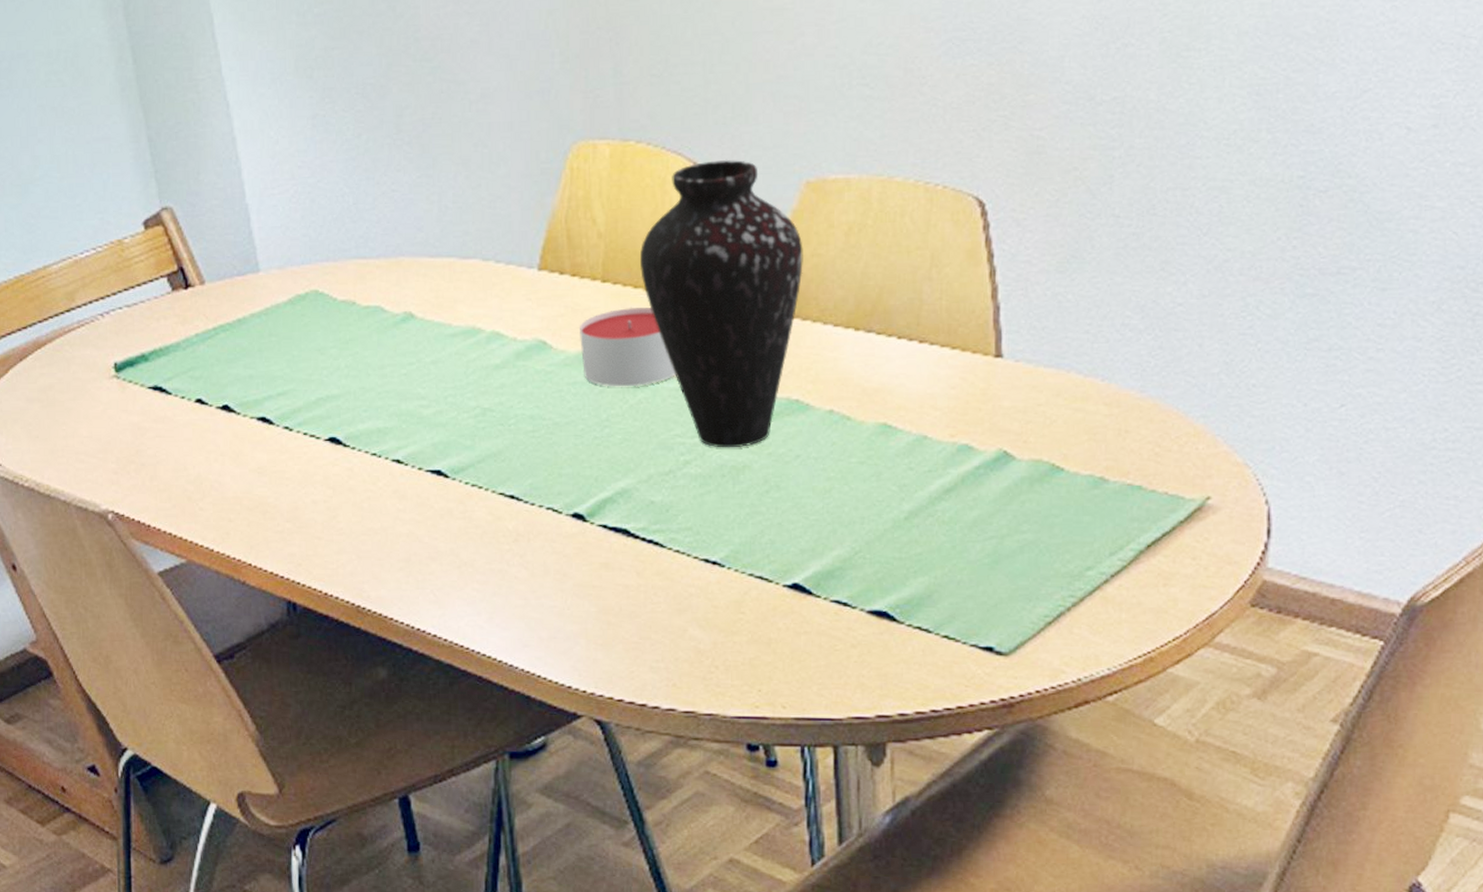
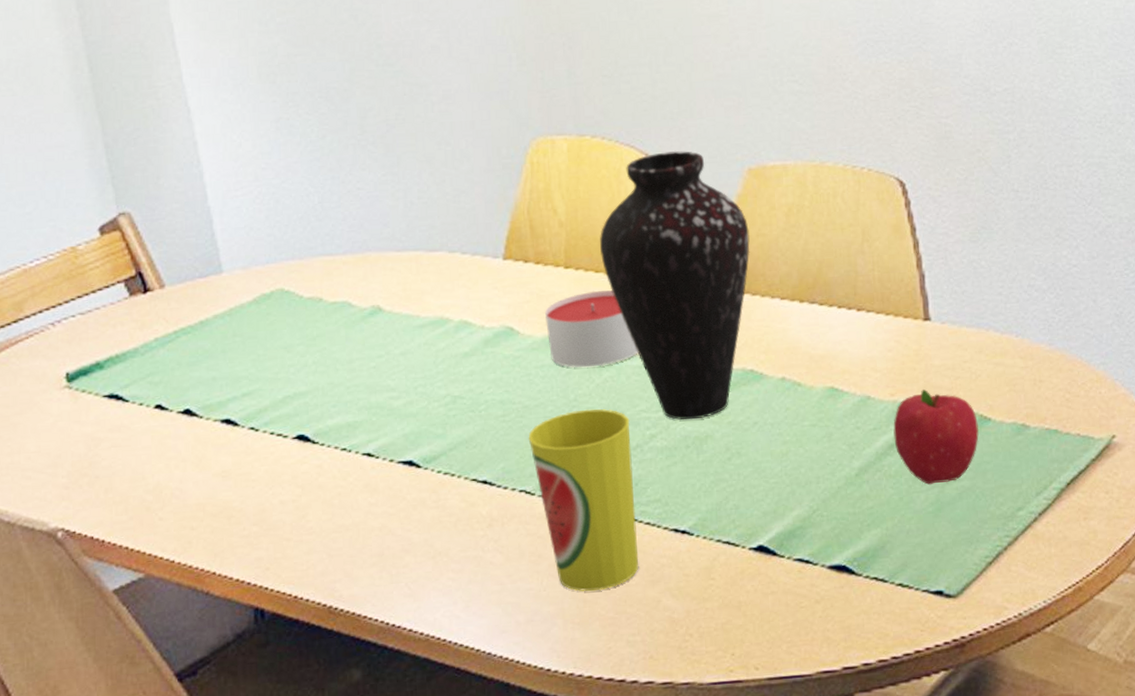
cup: none [557,430,666,614] -> present [528,409,639,591]
fruit: none [951,432,1050,534] -> present [893,389,979,485]

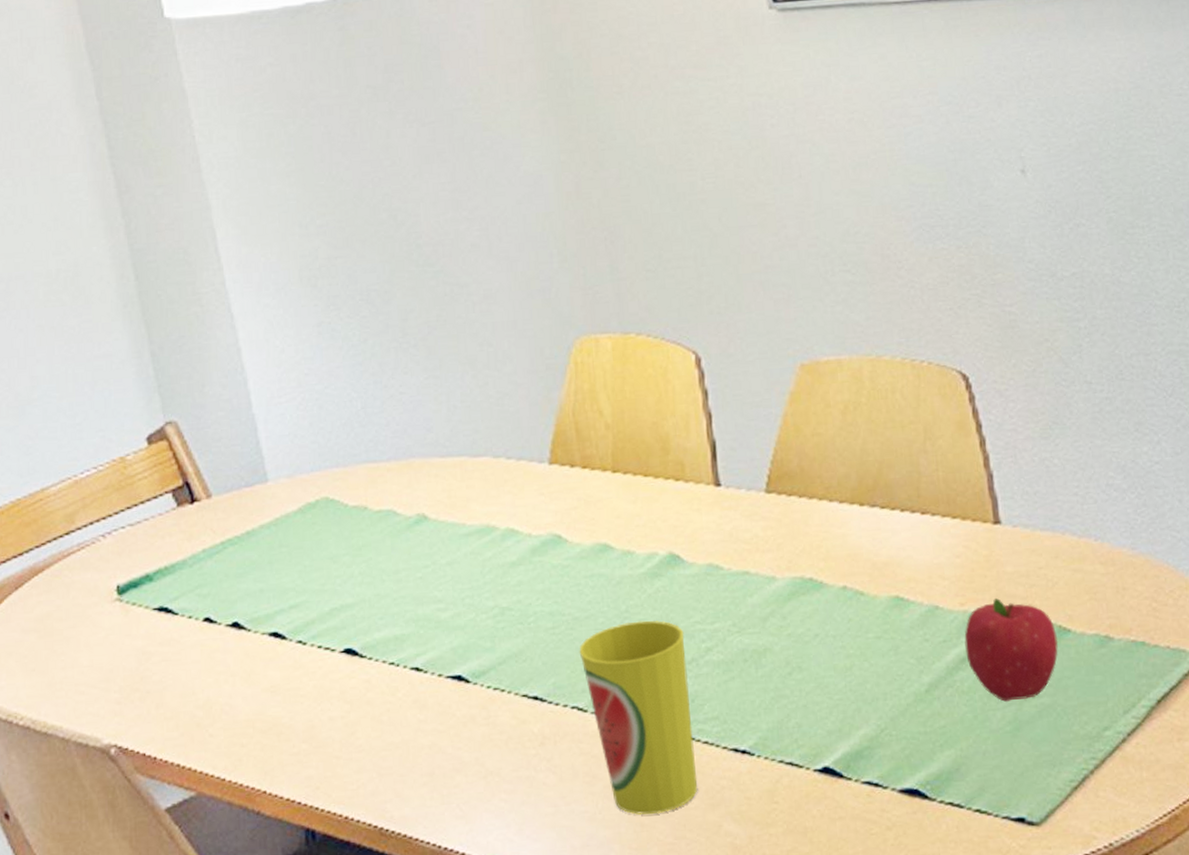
candle: present [545,290,638,368] -> none [593,495,691,577]
vase: present [600,151,750,420] -> none [648,347,806,632]

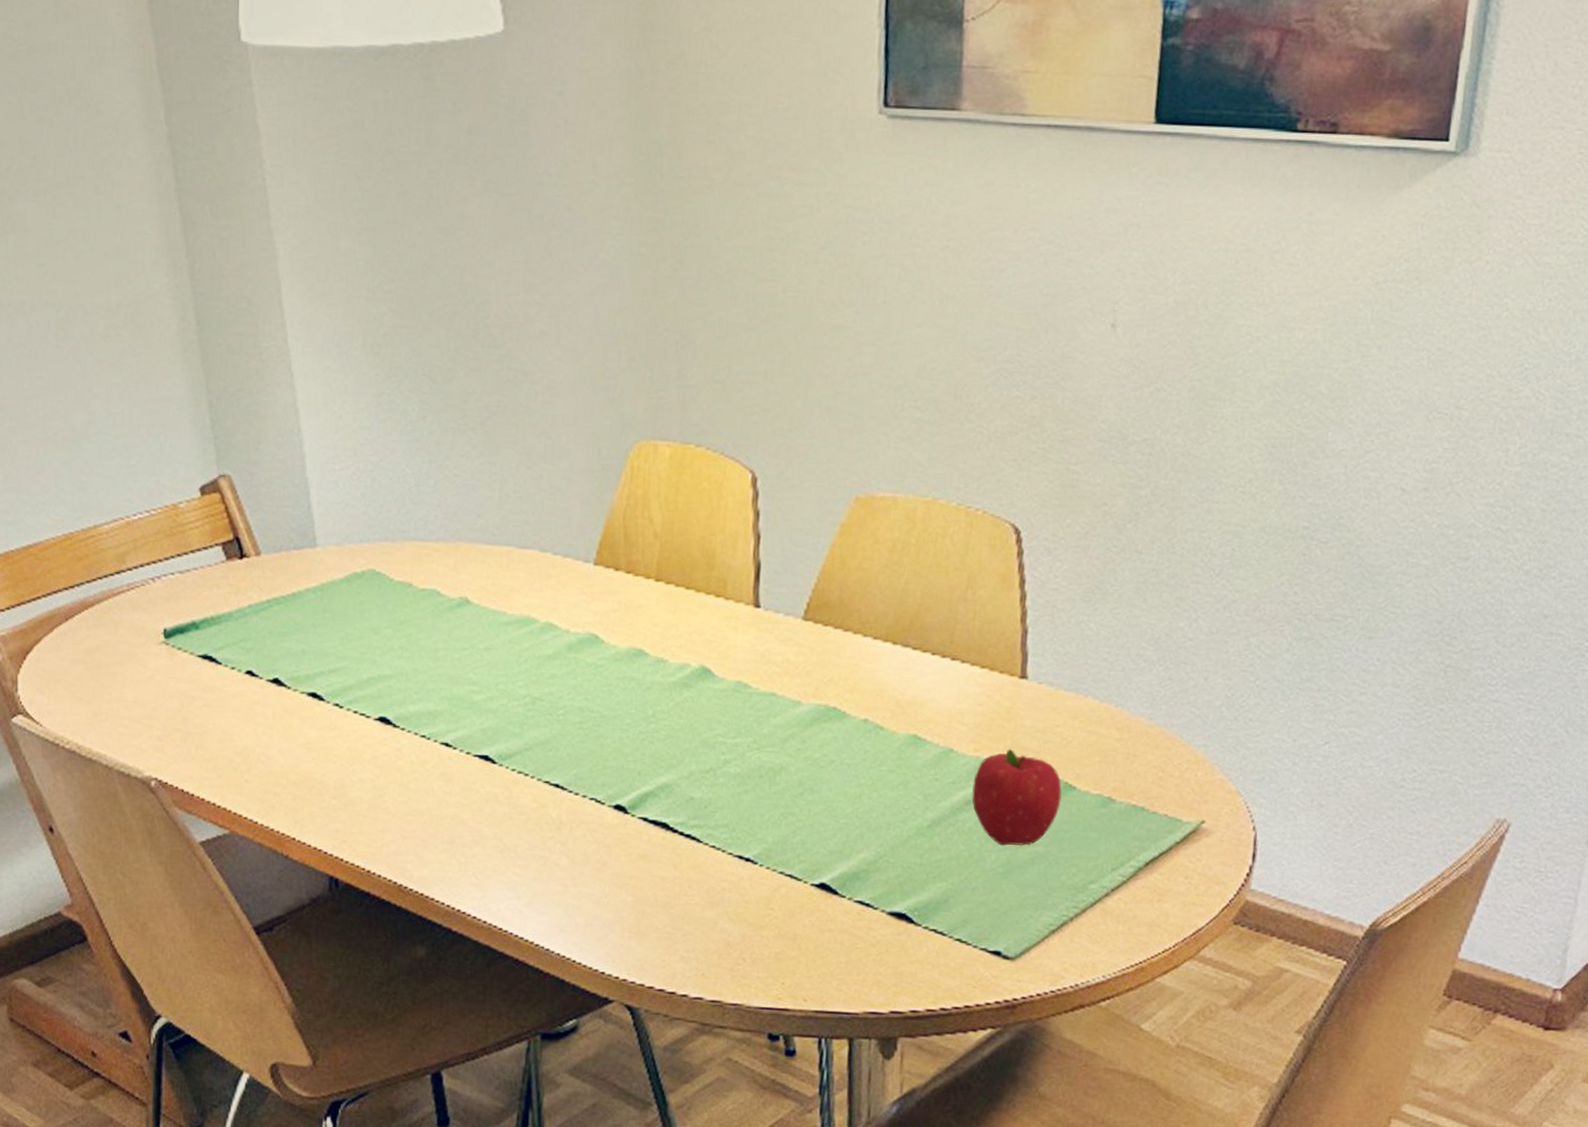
cup: present [579,620,698,815] -> none [603,726,706,905]

